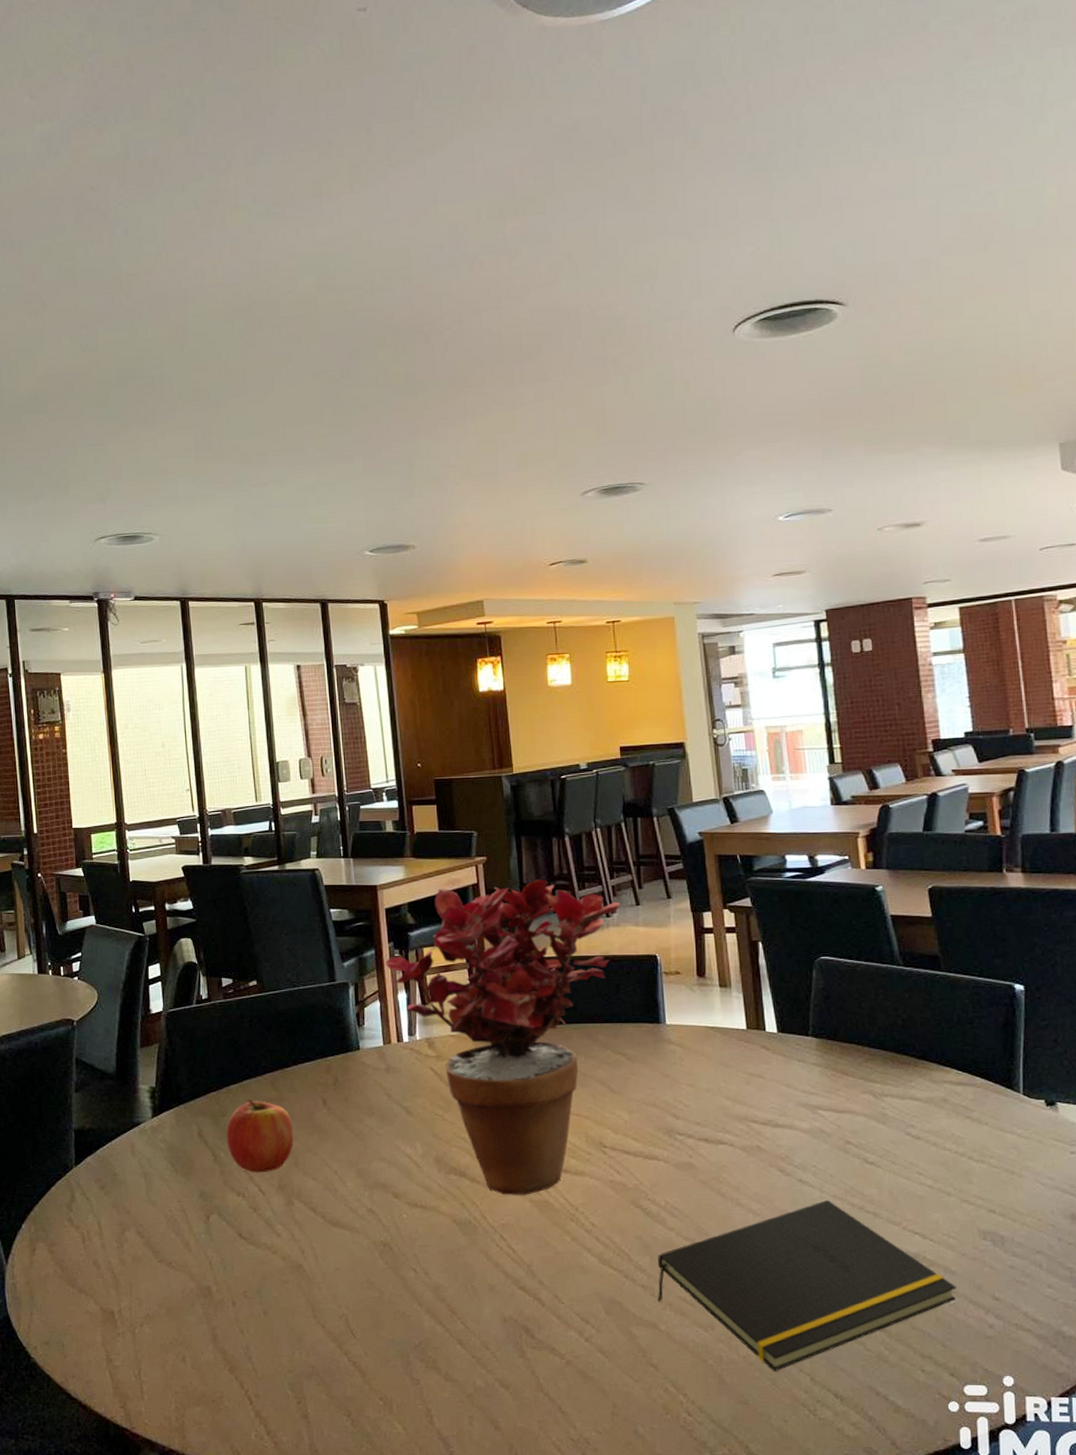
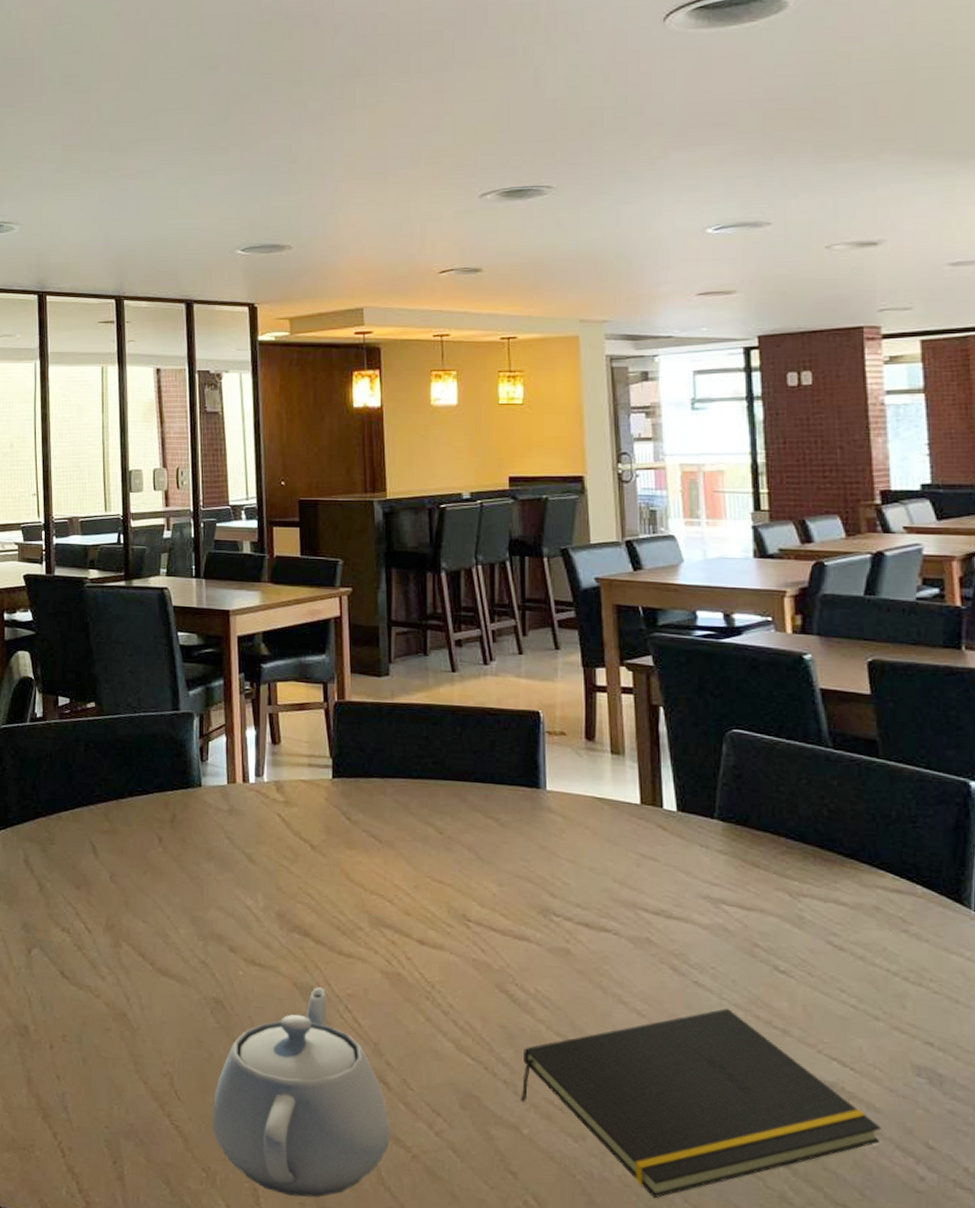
fruit: present [226,1098,294,1173] -> none [53,828,126,910]
potted plant: present [385,879,621,1195] -> none [234,617,501,965]
teapot: none [386,1221,546,1412] -> present [212,987,390,1198]

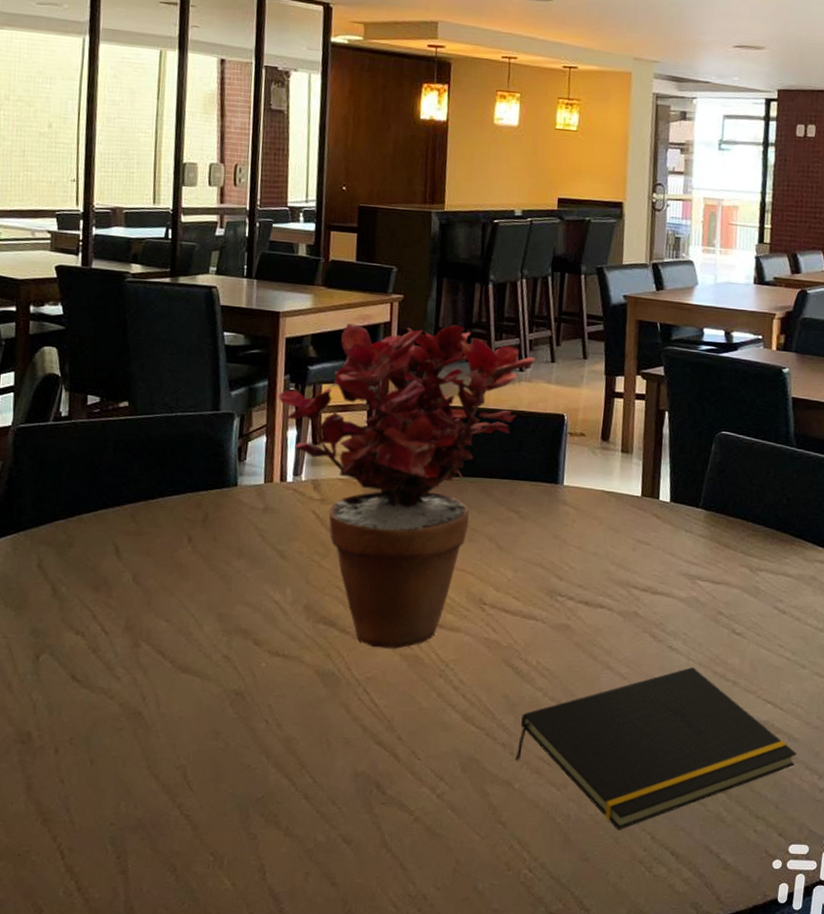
teapot: present [212,987,390,1198] -> none [223,673,397,867]
potted plant: none [234,617,501,965] -> present [278,323,536,649]

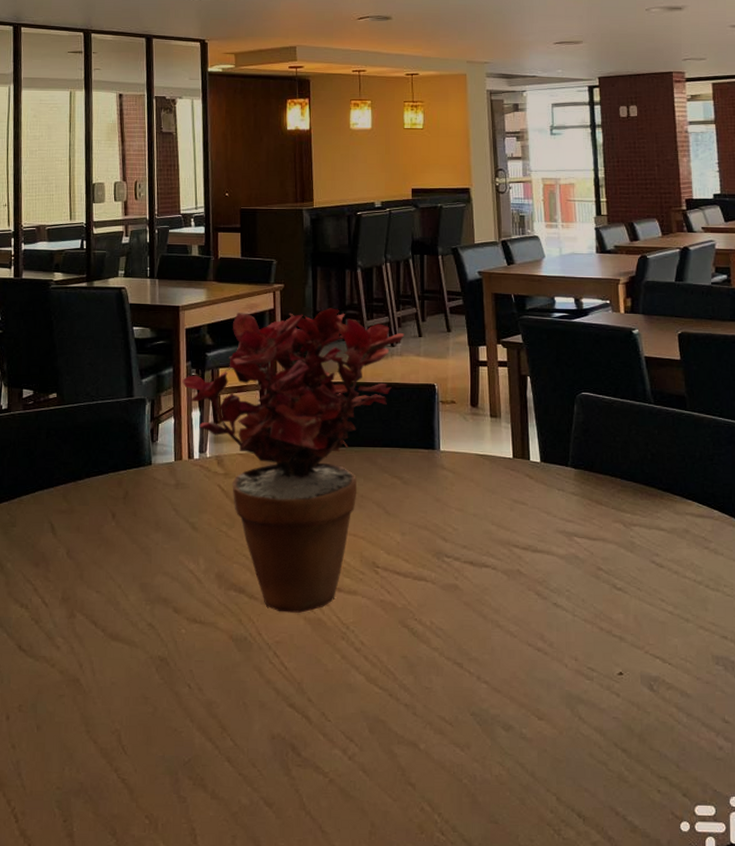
notepad: present [515,667,797,831] -> none [419,624,691,792]

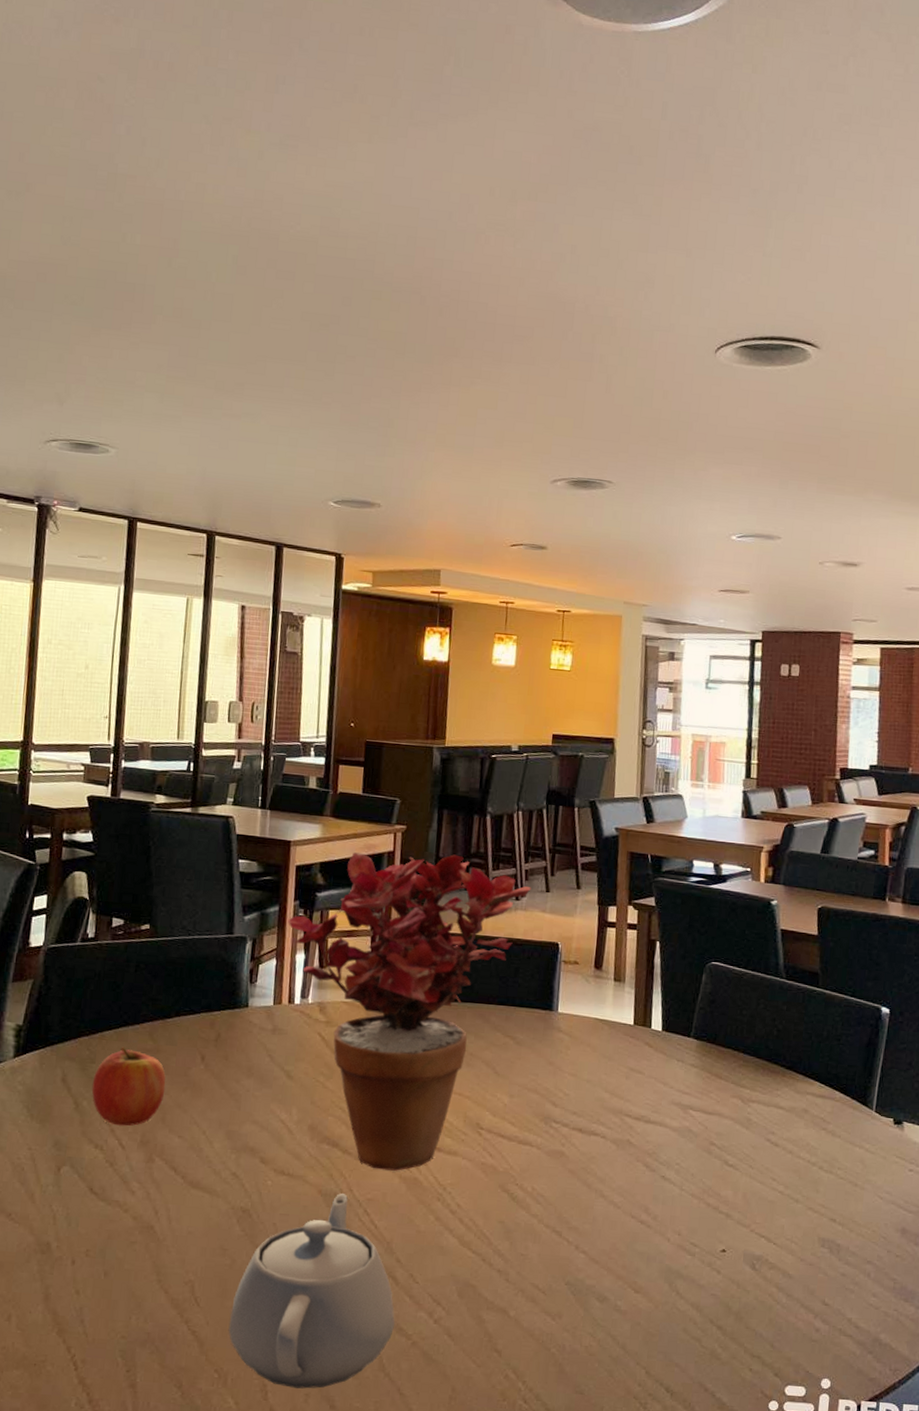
fruit: none [14,509,81,585] -> present [91,1047,166,1126]
teapot: none [155,638,311,831] -> present [228,1193,395,1389]

